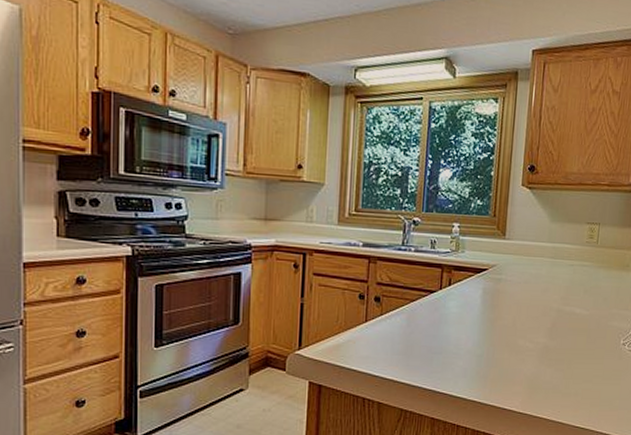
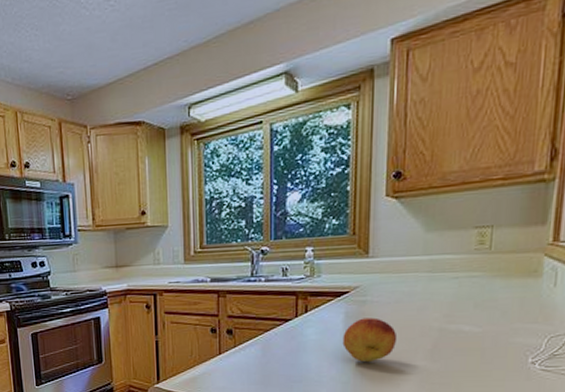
fruit: none [479,295,525,337] -> present [342,317,398,362]

